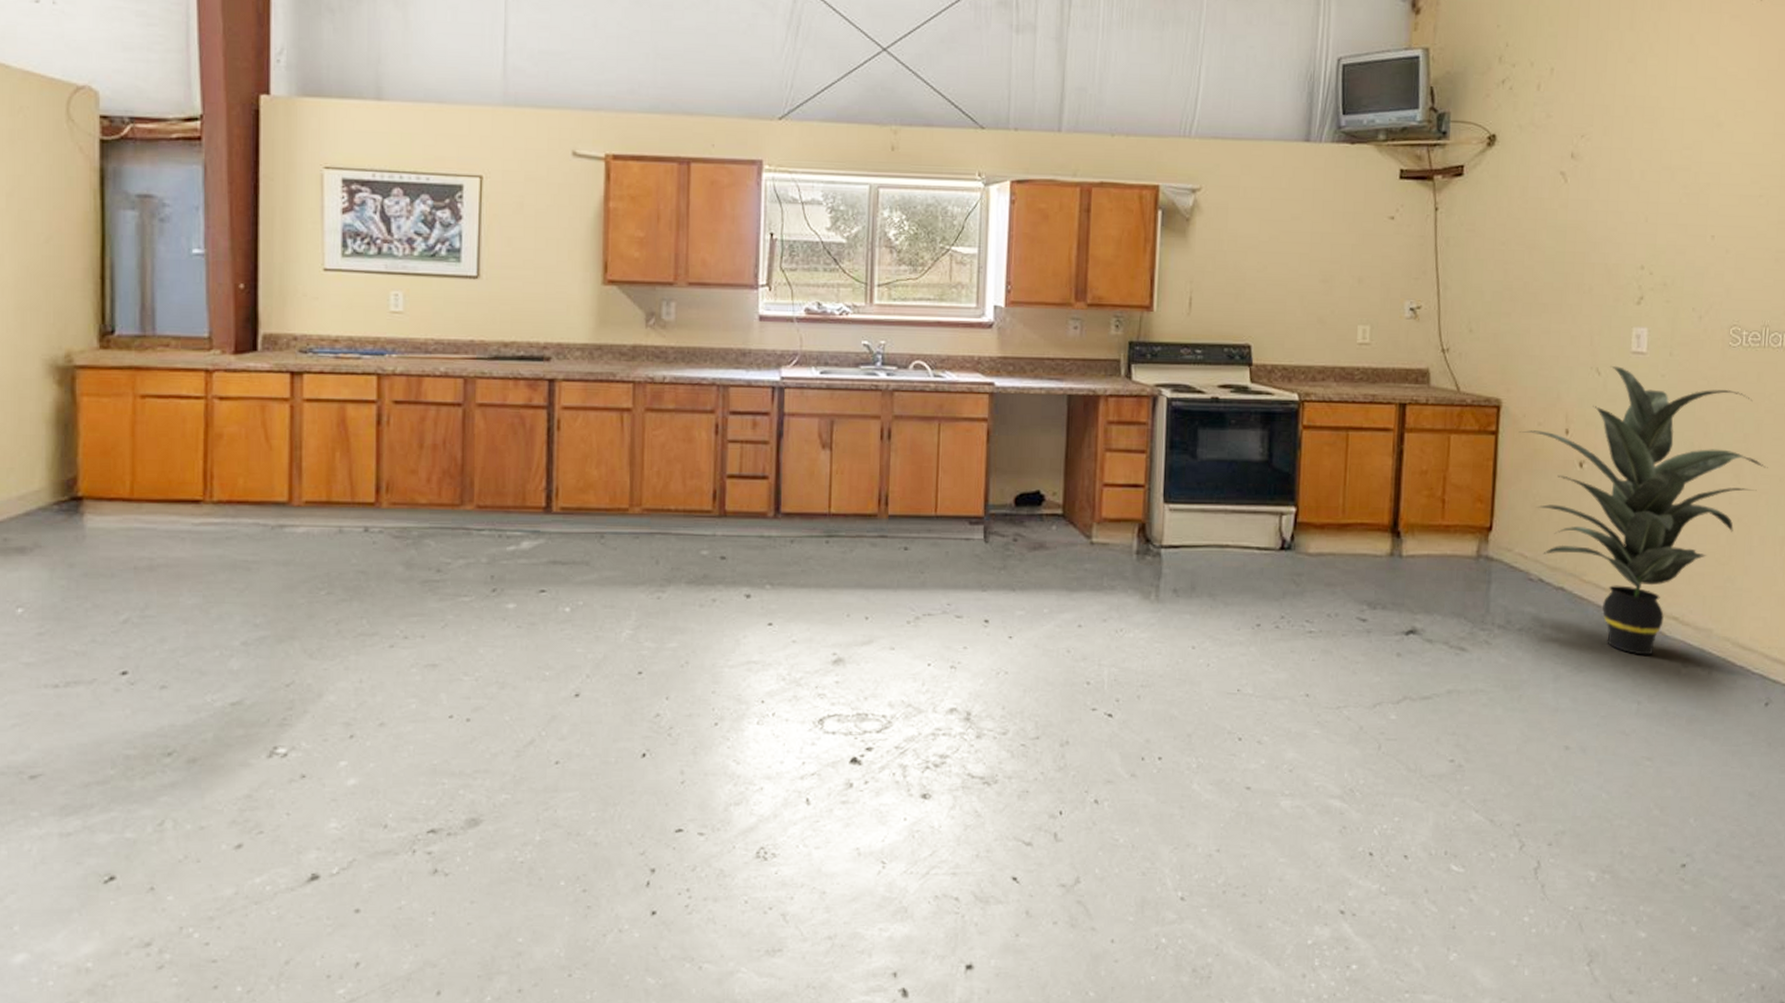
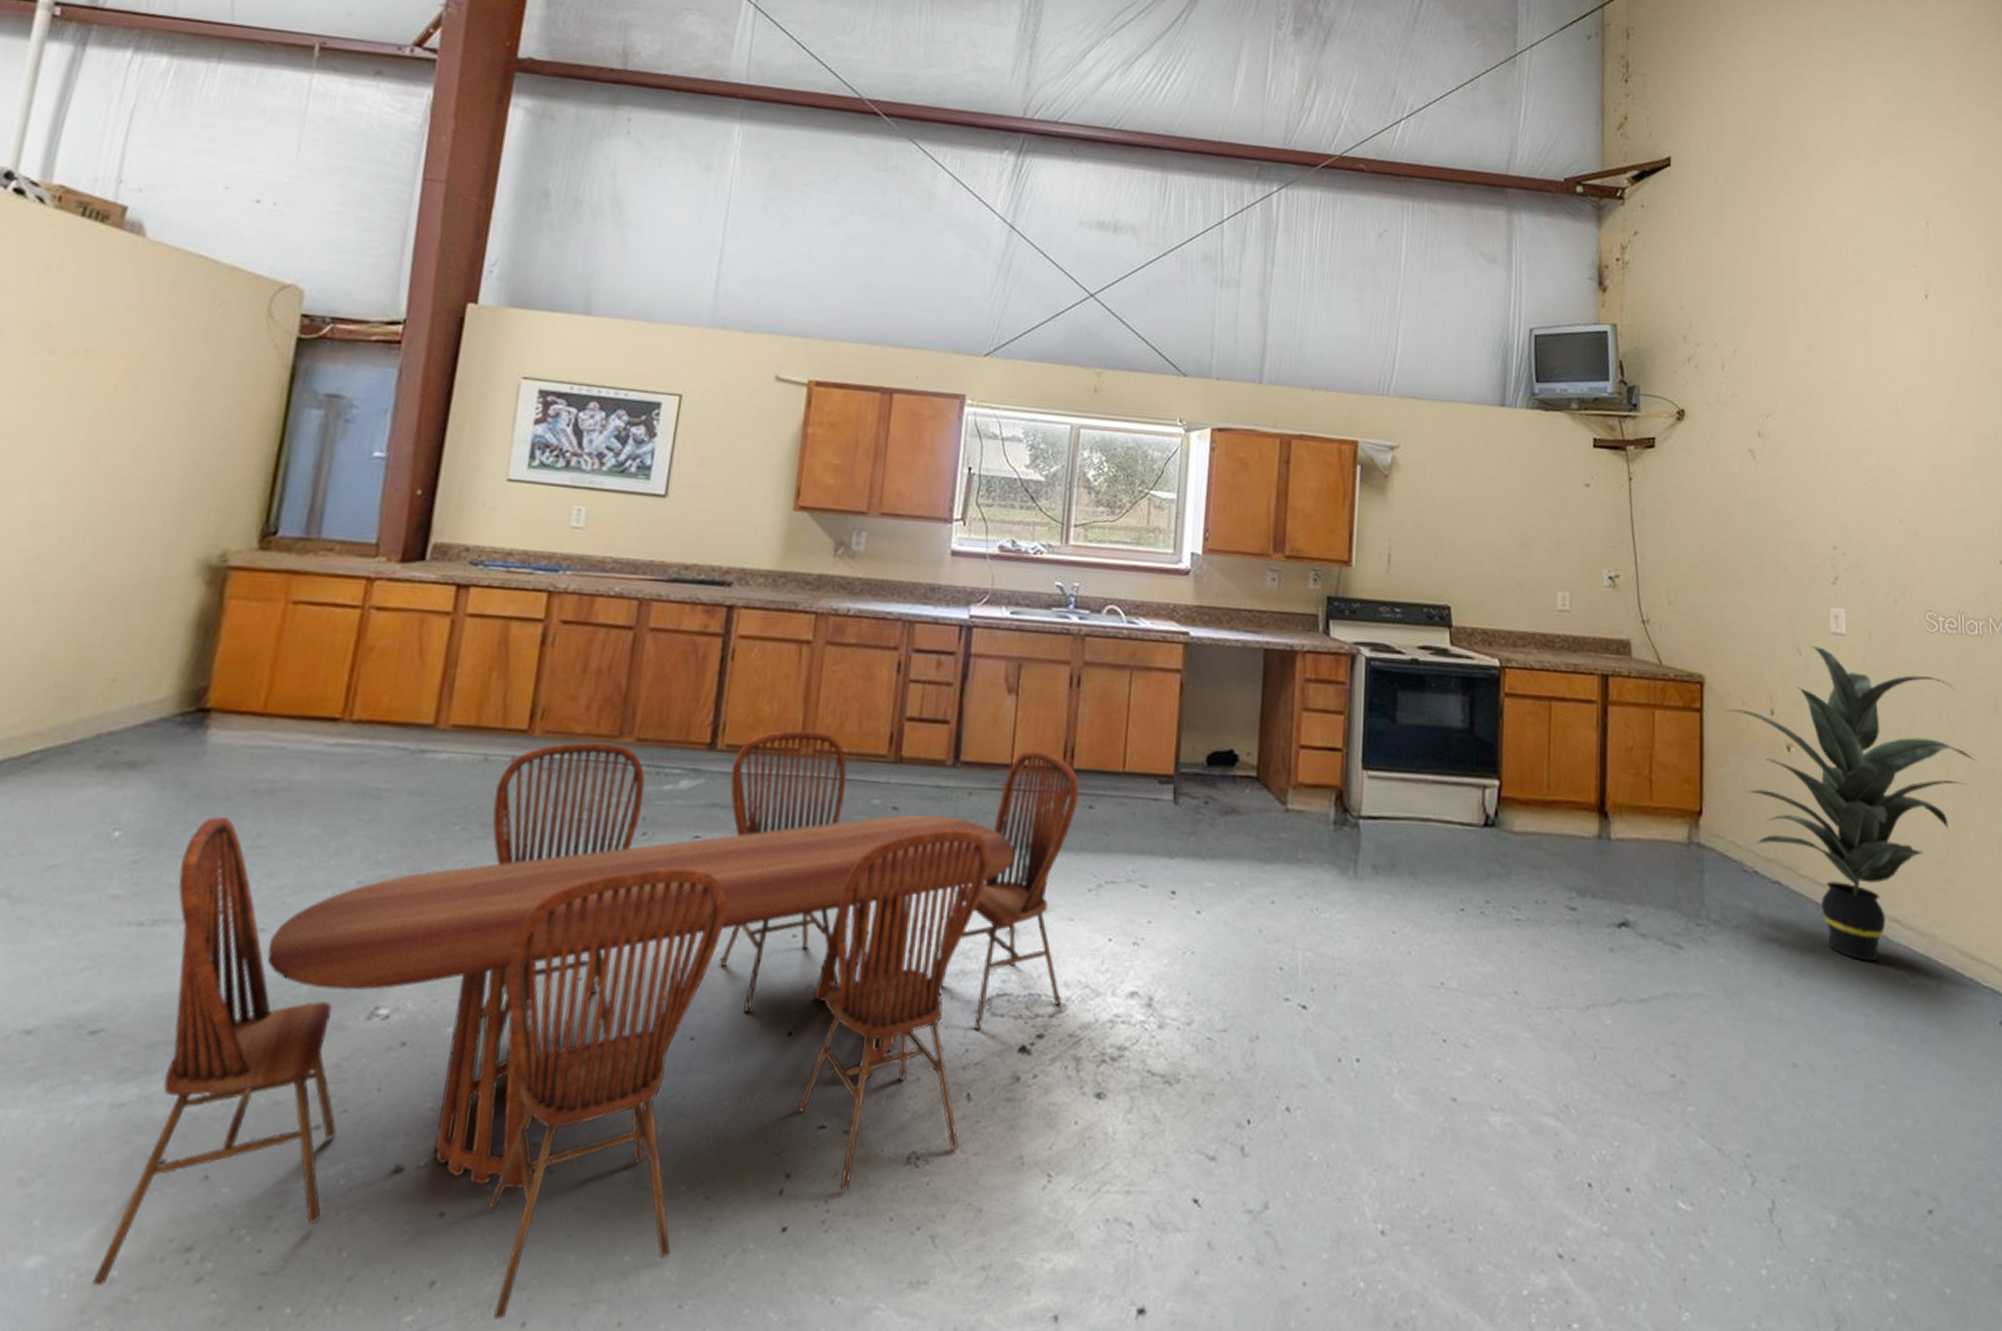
dining set: none [72,491,895,990] -> present [92,730,1079,1319]

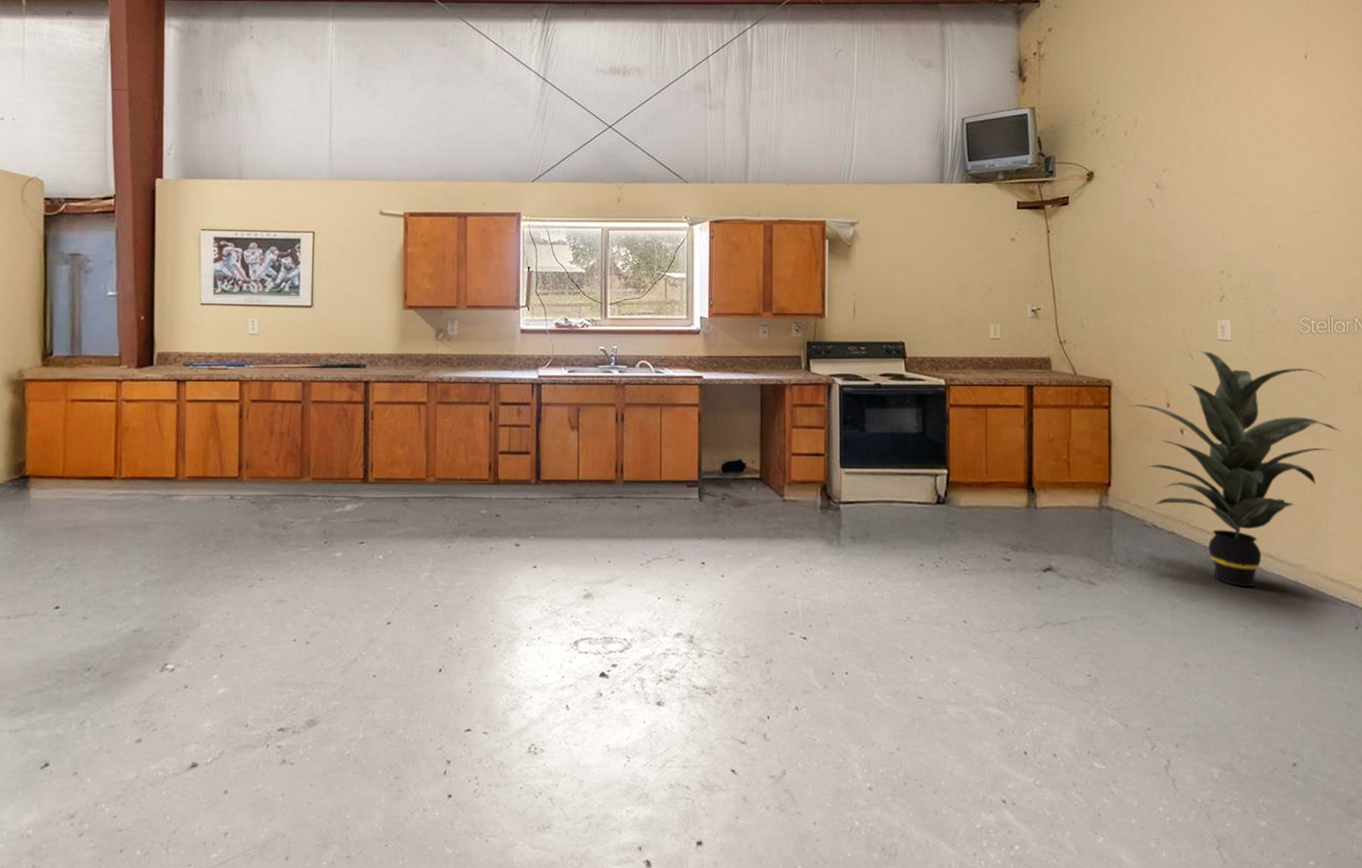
dining set: present [92,730,1079,1319] -> none [17,465,629,855]

